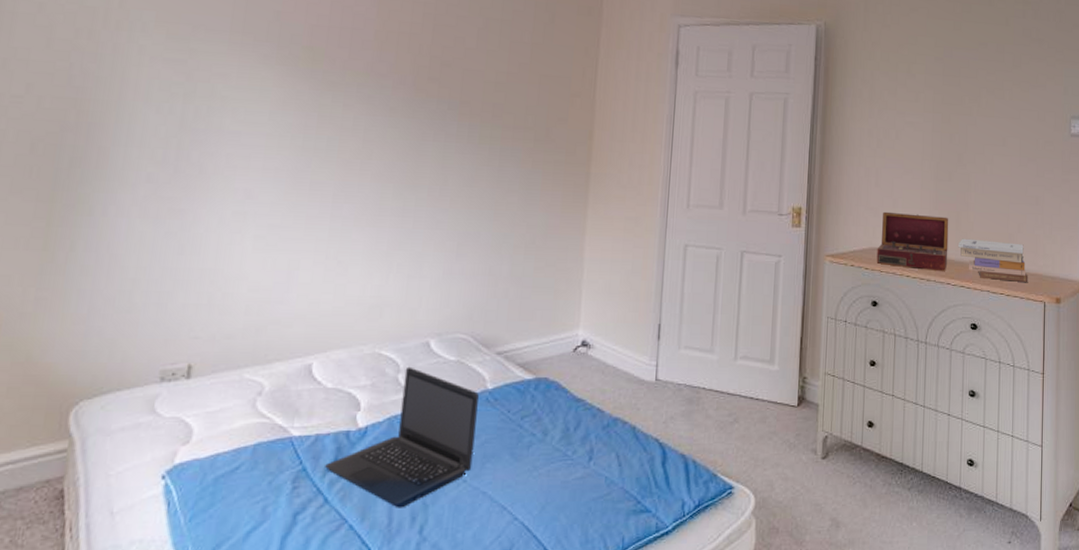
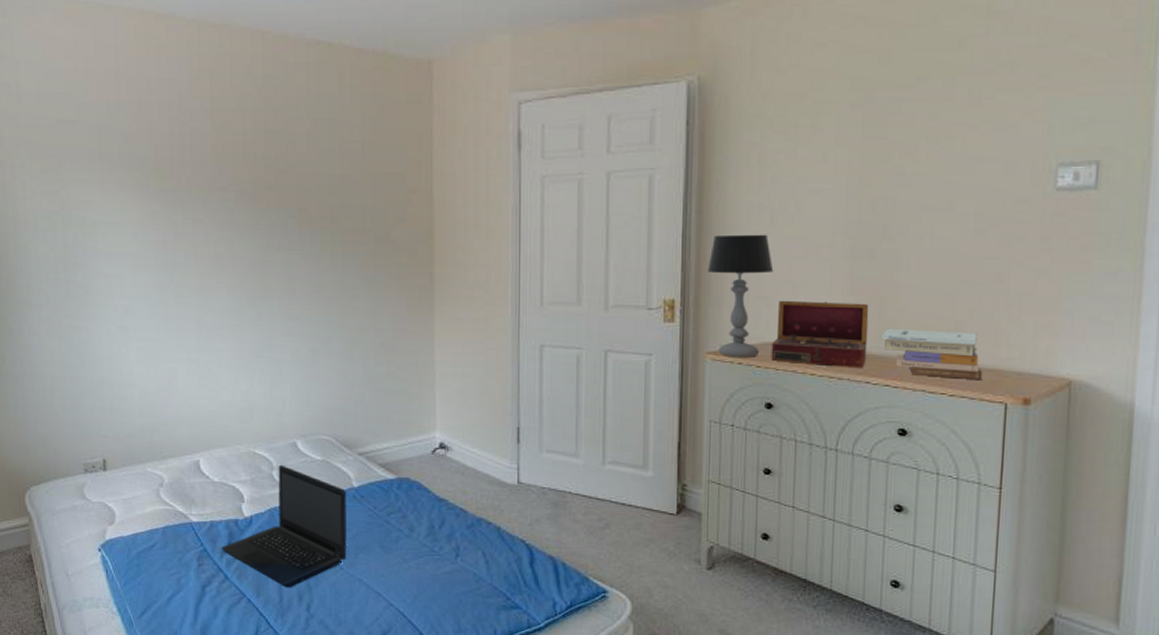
table lamp: none [828,154,879,262] -> present [707,234,774,359]

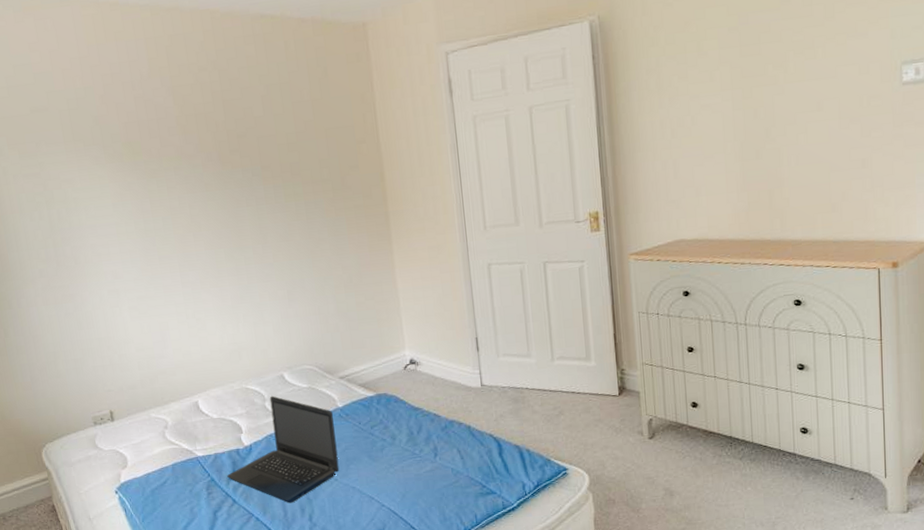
table lamp: present [707,234,774,359] -> none [622,147,679,257]
wooden box: present [771,300,869,369] -> none [683,197,763,256]
books: present [882,328,983,381] -> none [773,212,858,254]

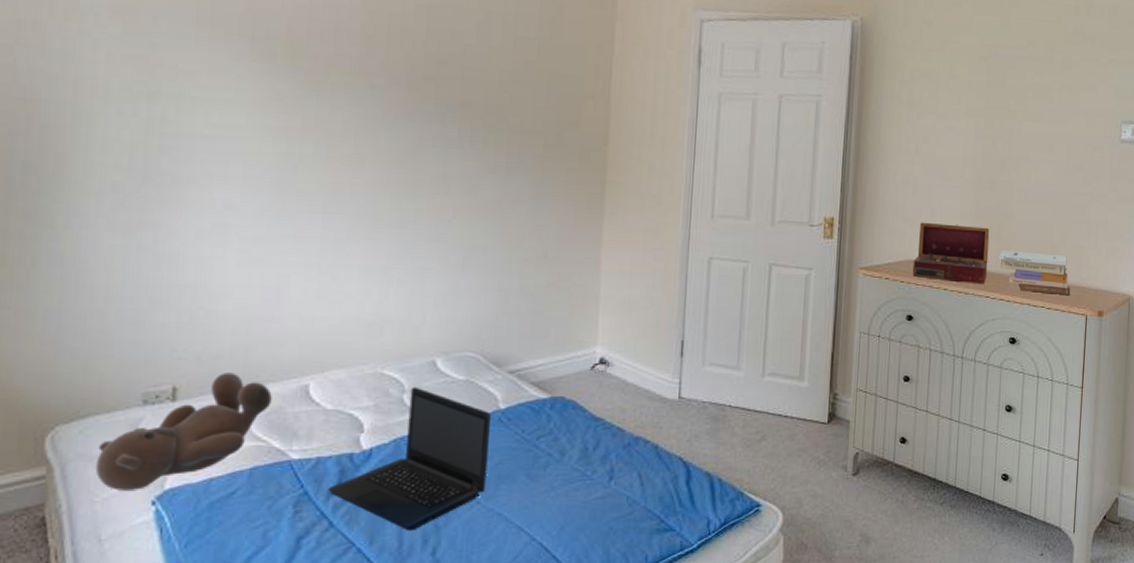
teddy bear: none [74,397,176,485] -> present [95,373,272,491]
wooden box: none [683,197,763,256] -> present [912,222,990,285]
books: none [773,212,858,254] -> present [999,250,1071,296]

